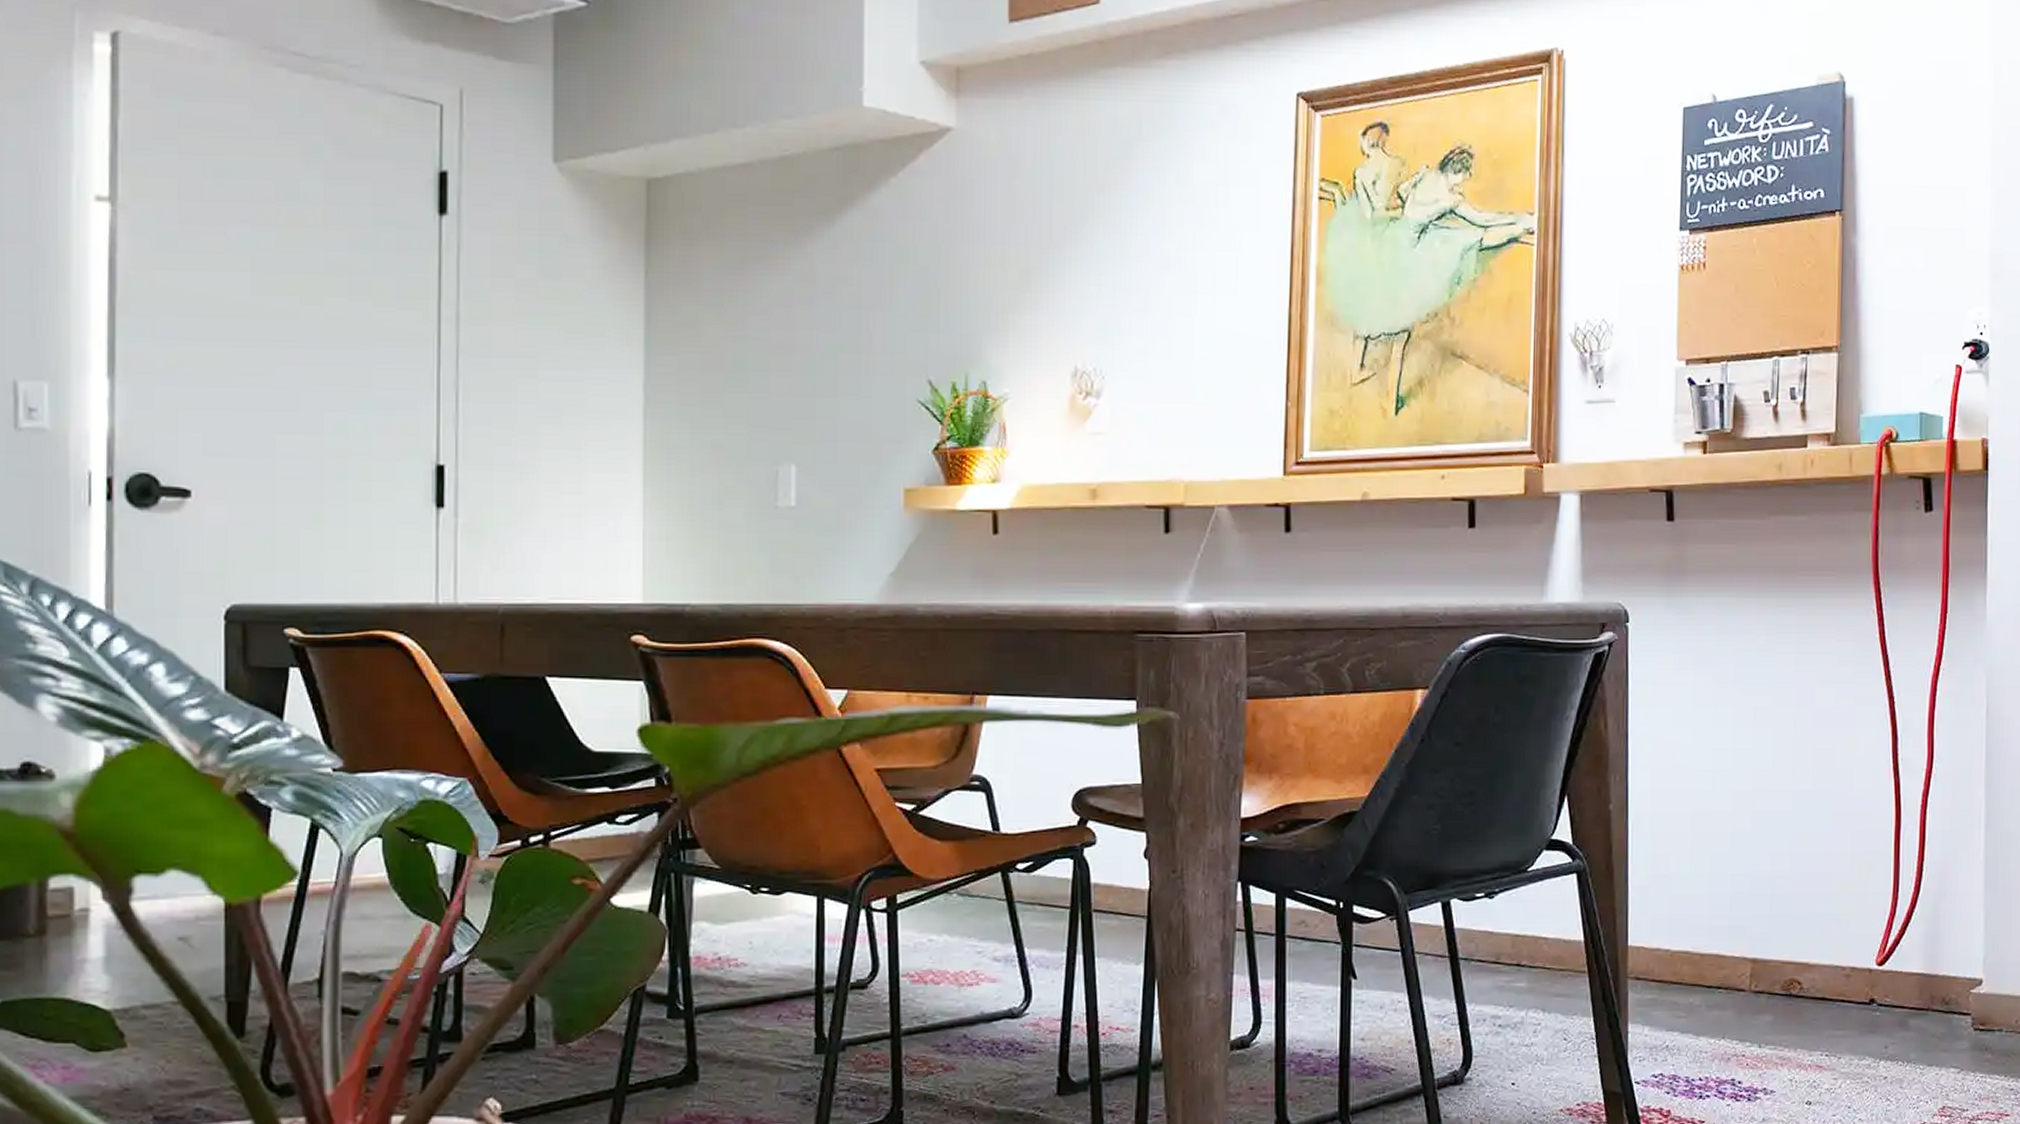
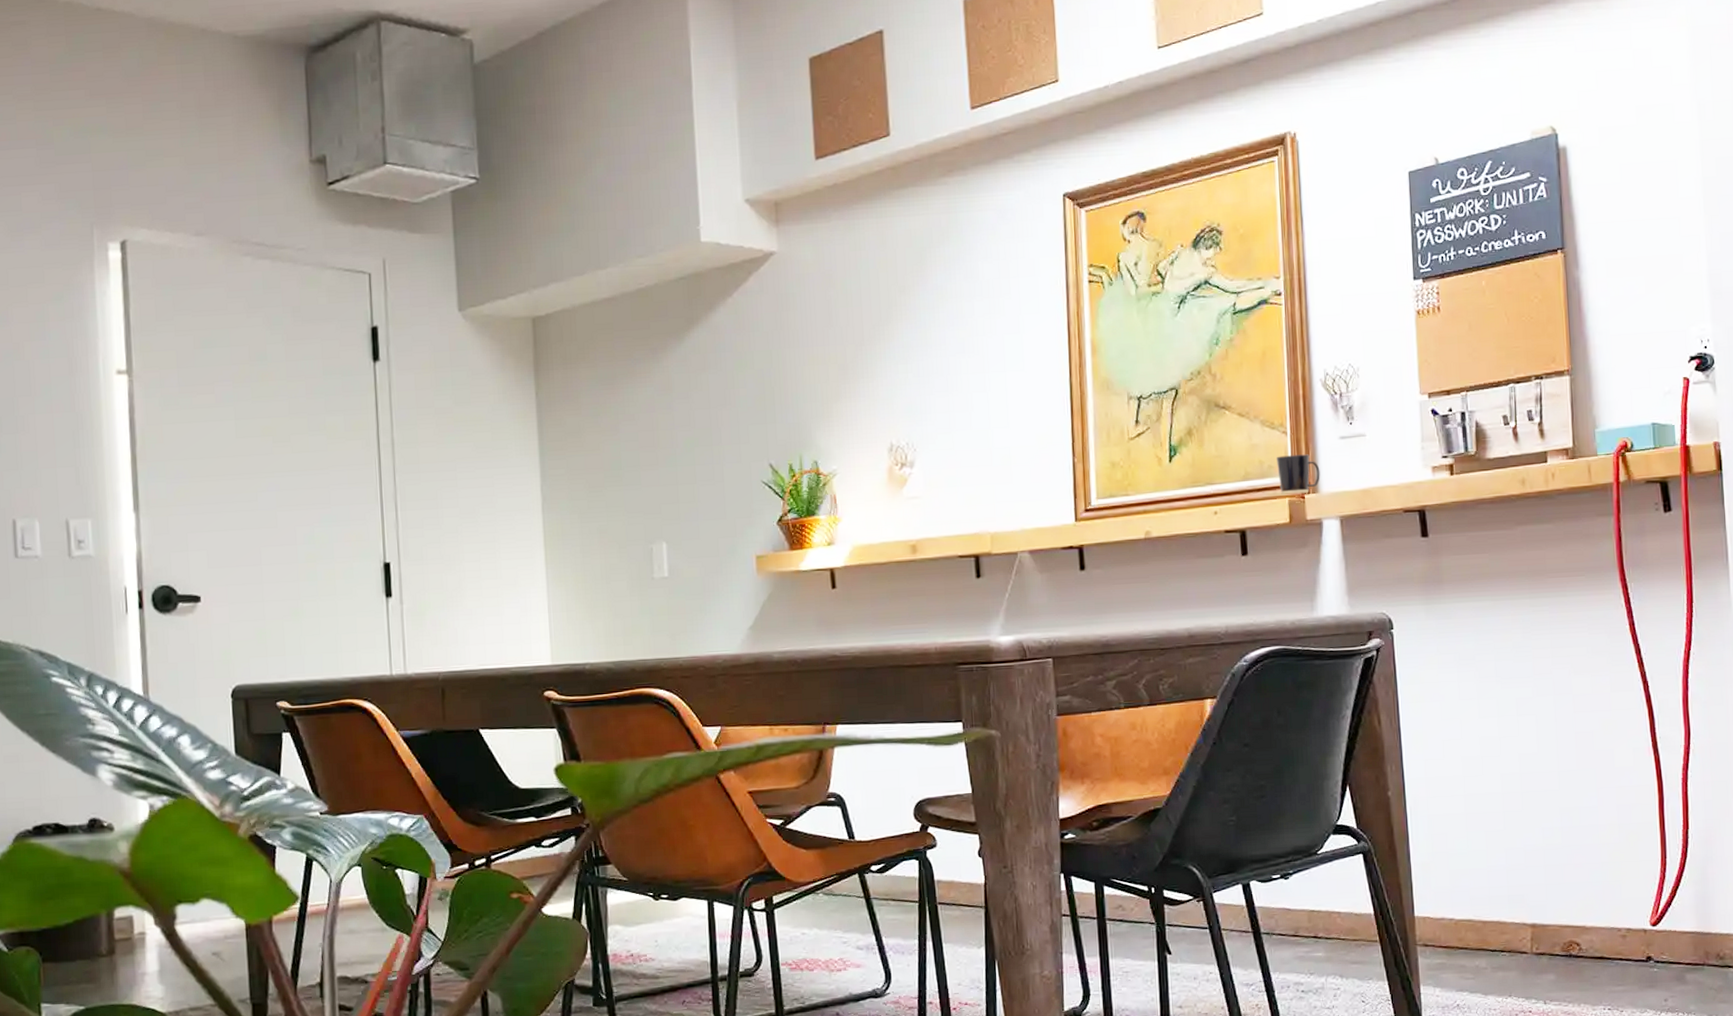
mug: none [1514,417,1562,462] -> present [1275,454,1320,494]

